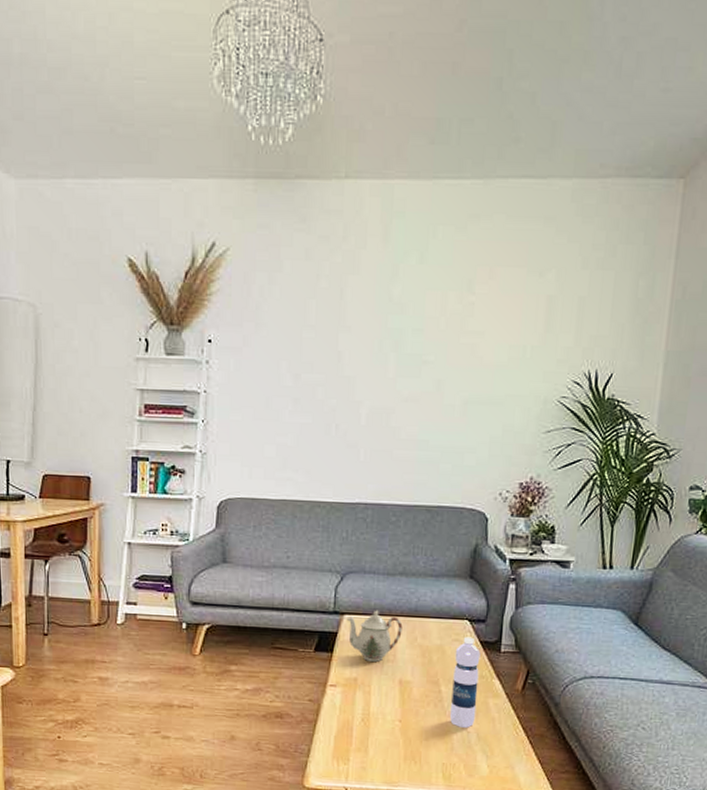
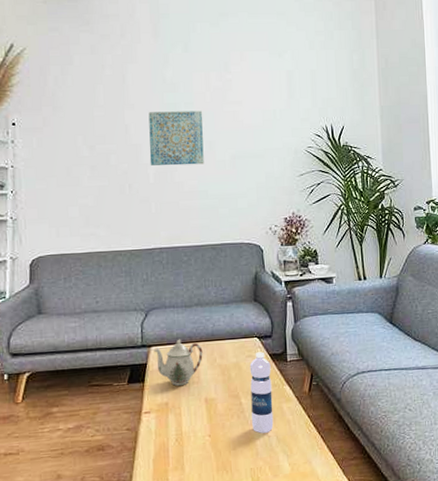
wall art: none [363,338,434,408] -> present [148,110,204,166]

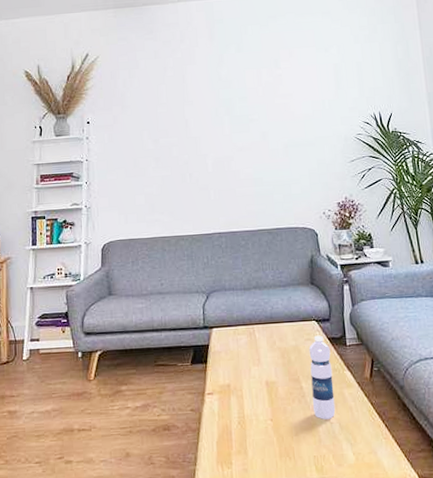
wall art: present [148,110,204,166] -> none [206,104,259,156]
teapot: present [153,339,203,386] -> none [215,321,263,368]

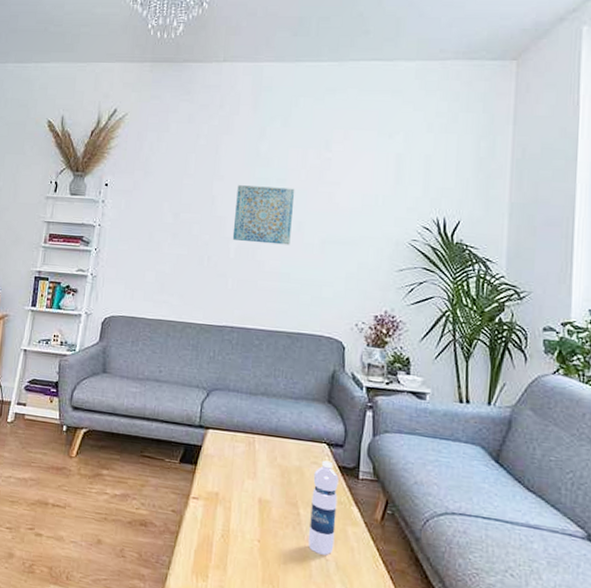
wall art: none [206,104,259,156] -> present [232,185,295,245]

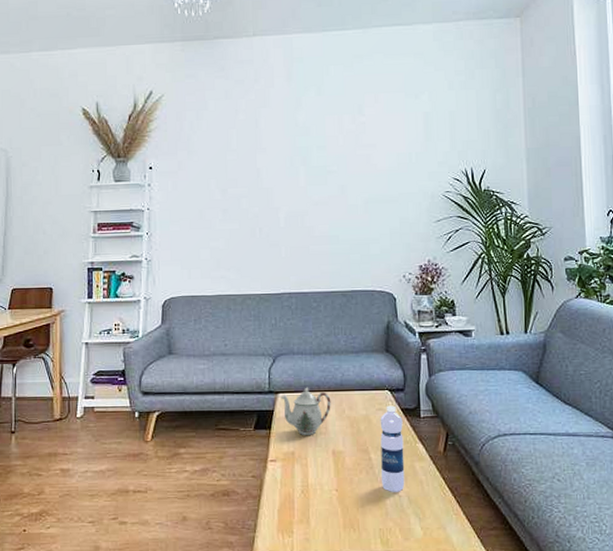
teapot: none [210,427,263,478] -> present [280,387,331,435]
wall art: present [232,185,295,245] -> none [280,154,336,210]

